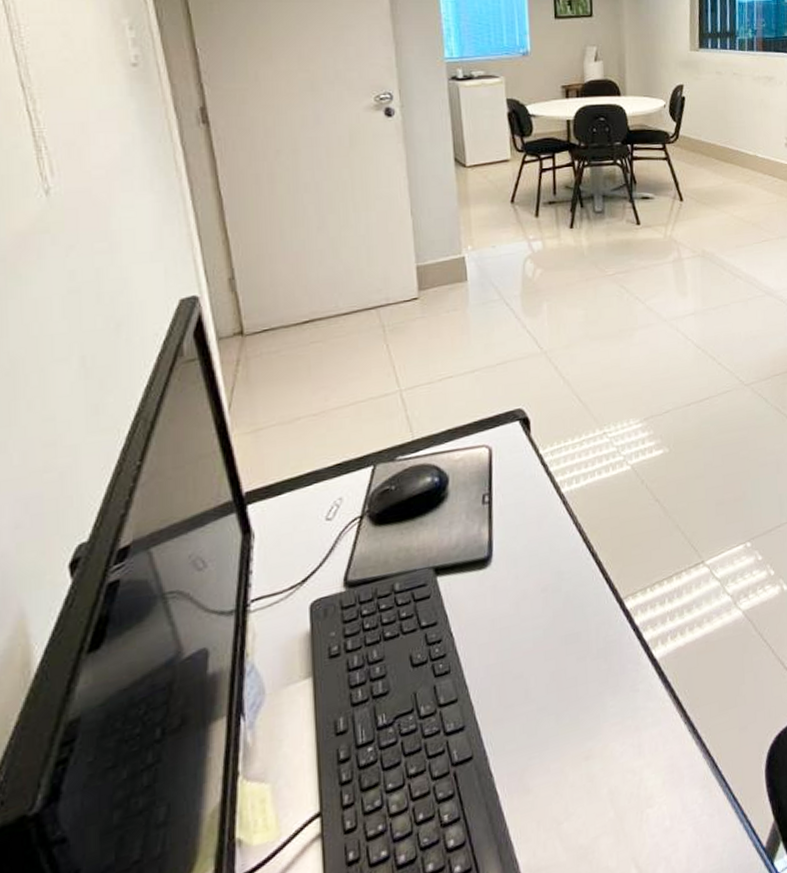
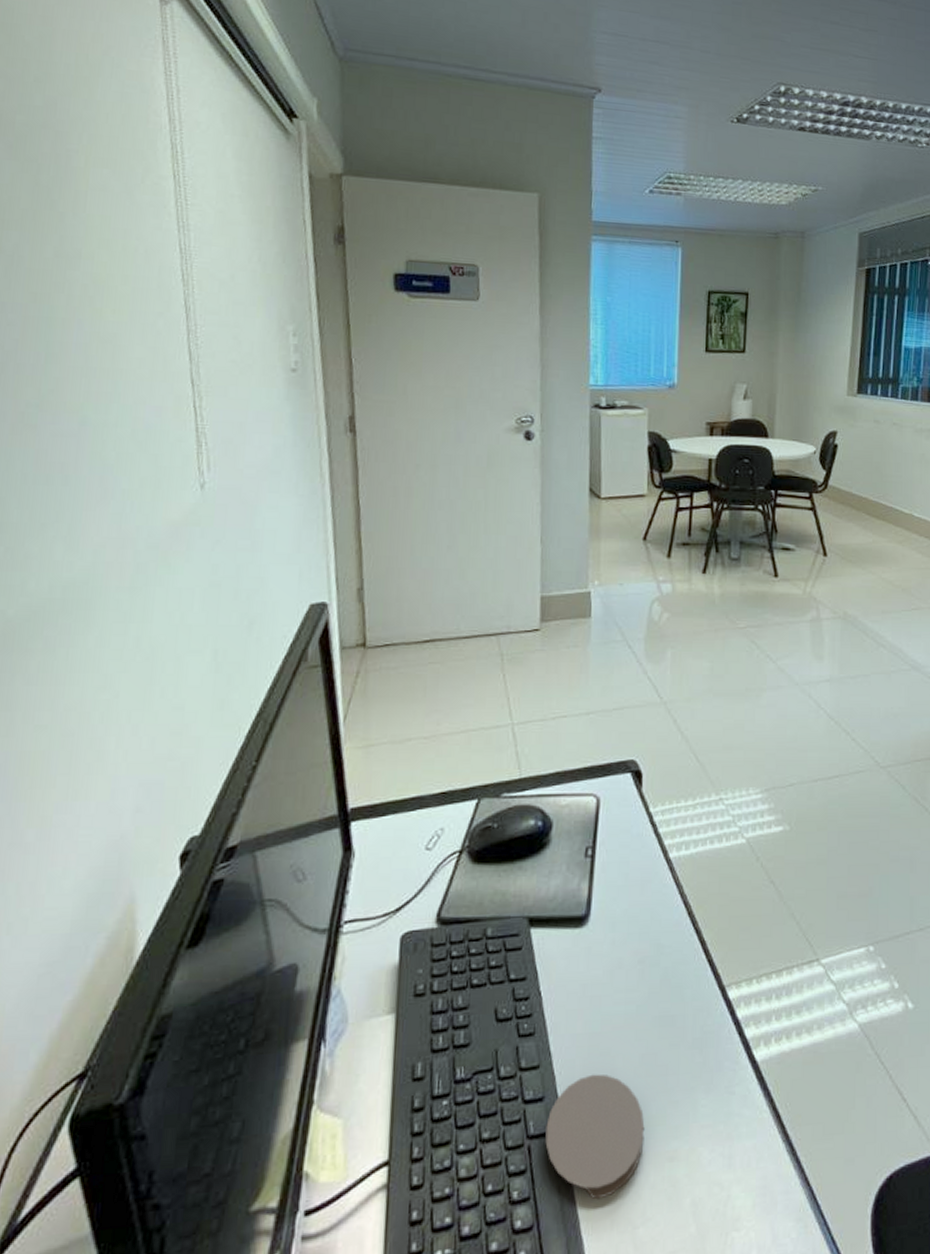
coaster: none [469,695,561,807] -> present [545,1074,645,1200]

